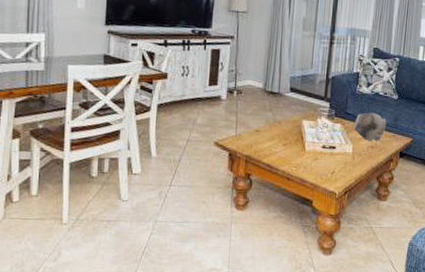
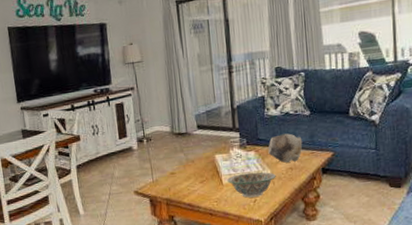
decorative bowl: none [310,143,357,169] -> present [227,171,276,198]

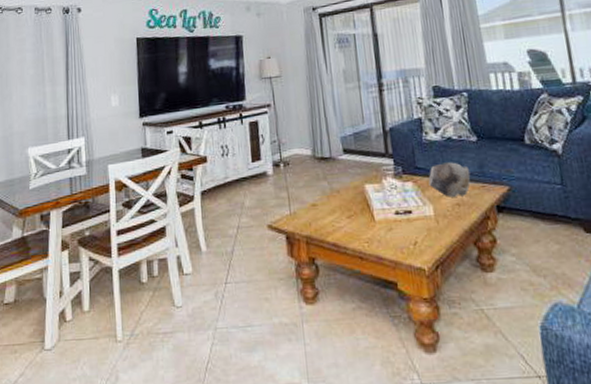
decorative bowl: present [227,171,276,198] -> none [380,207,440,239]

